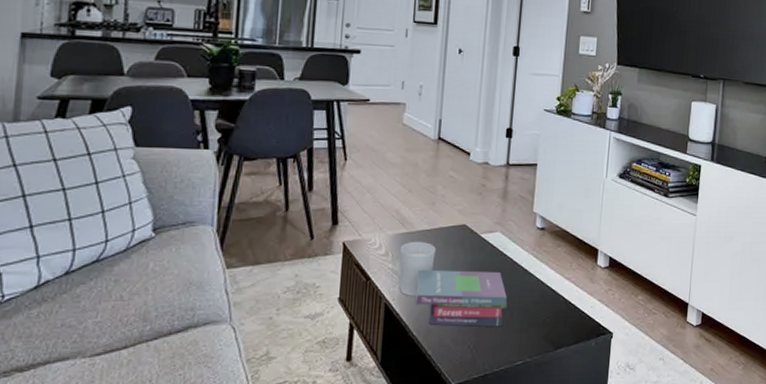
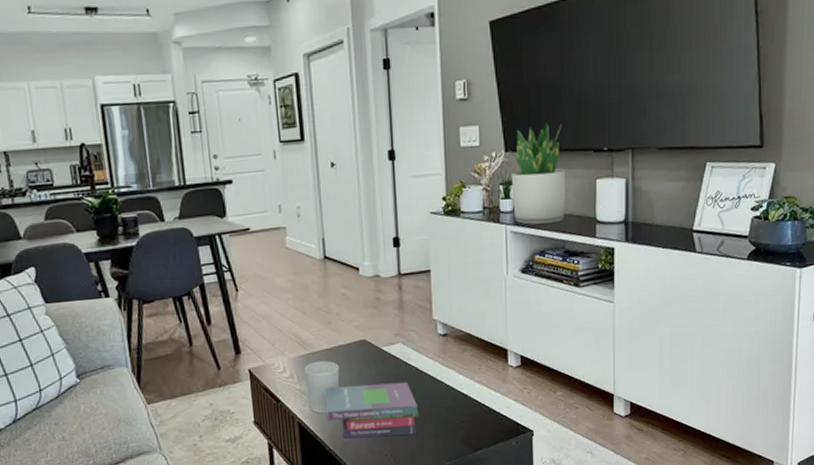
planter: none [618,44,668,136] -> present [508,122,566,225]

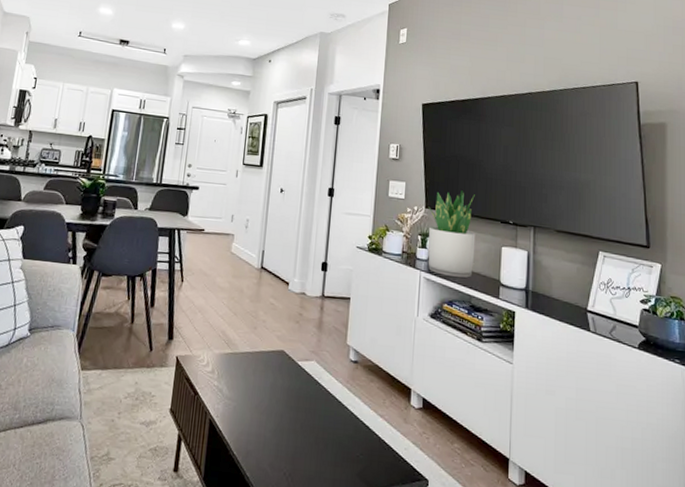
candle holder: present [303,360,340,414] -> none [222,362,257,417]
books: present [325,381,419,439] -> none [237,389,322,458]

